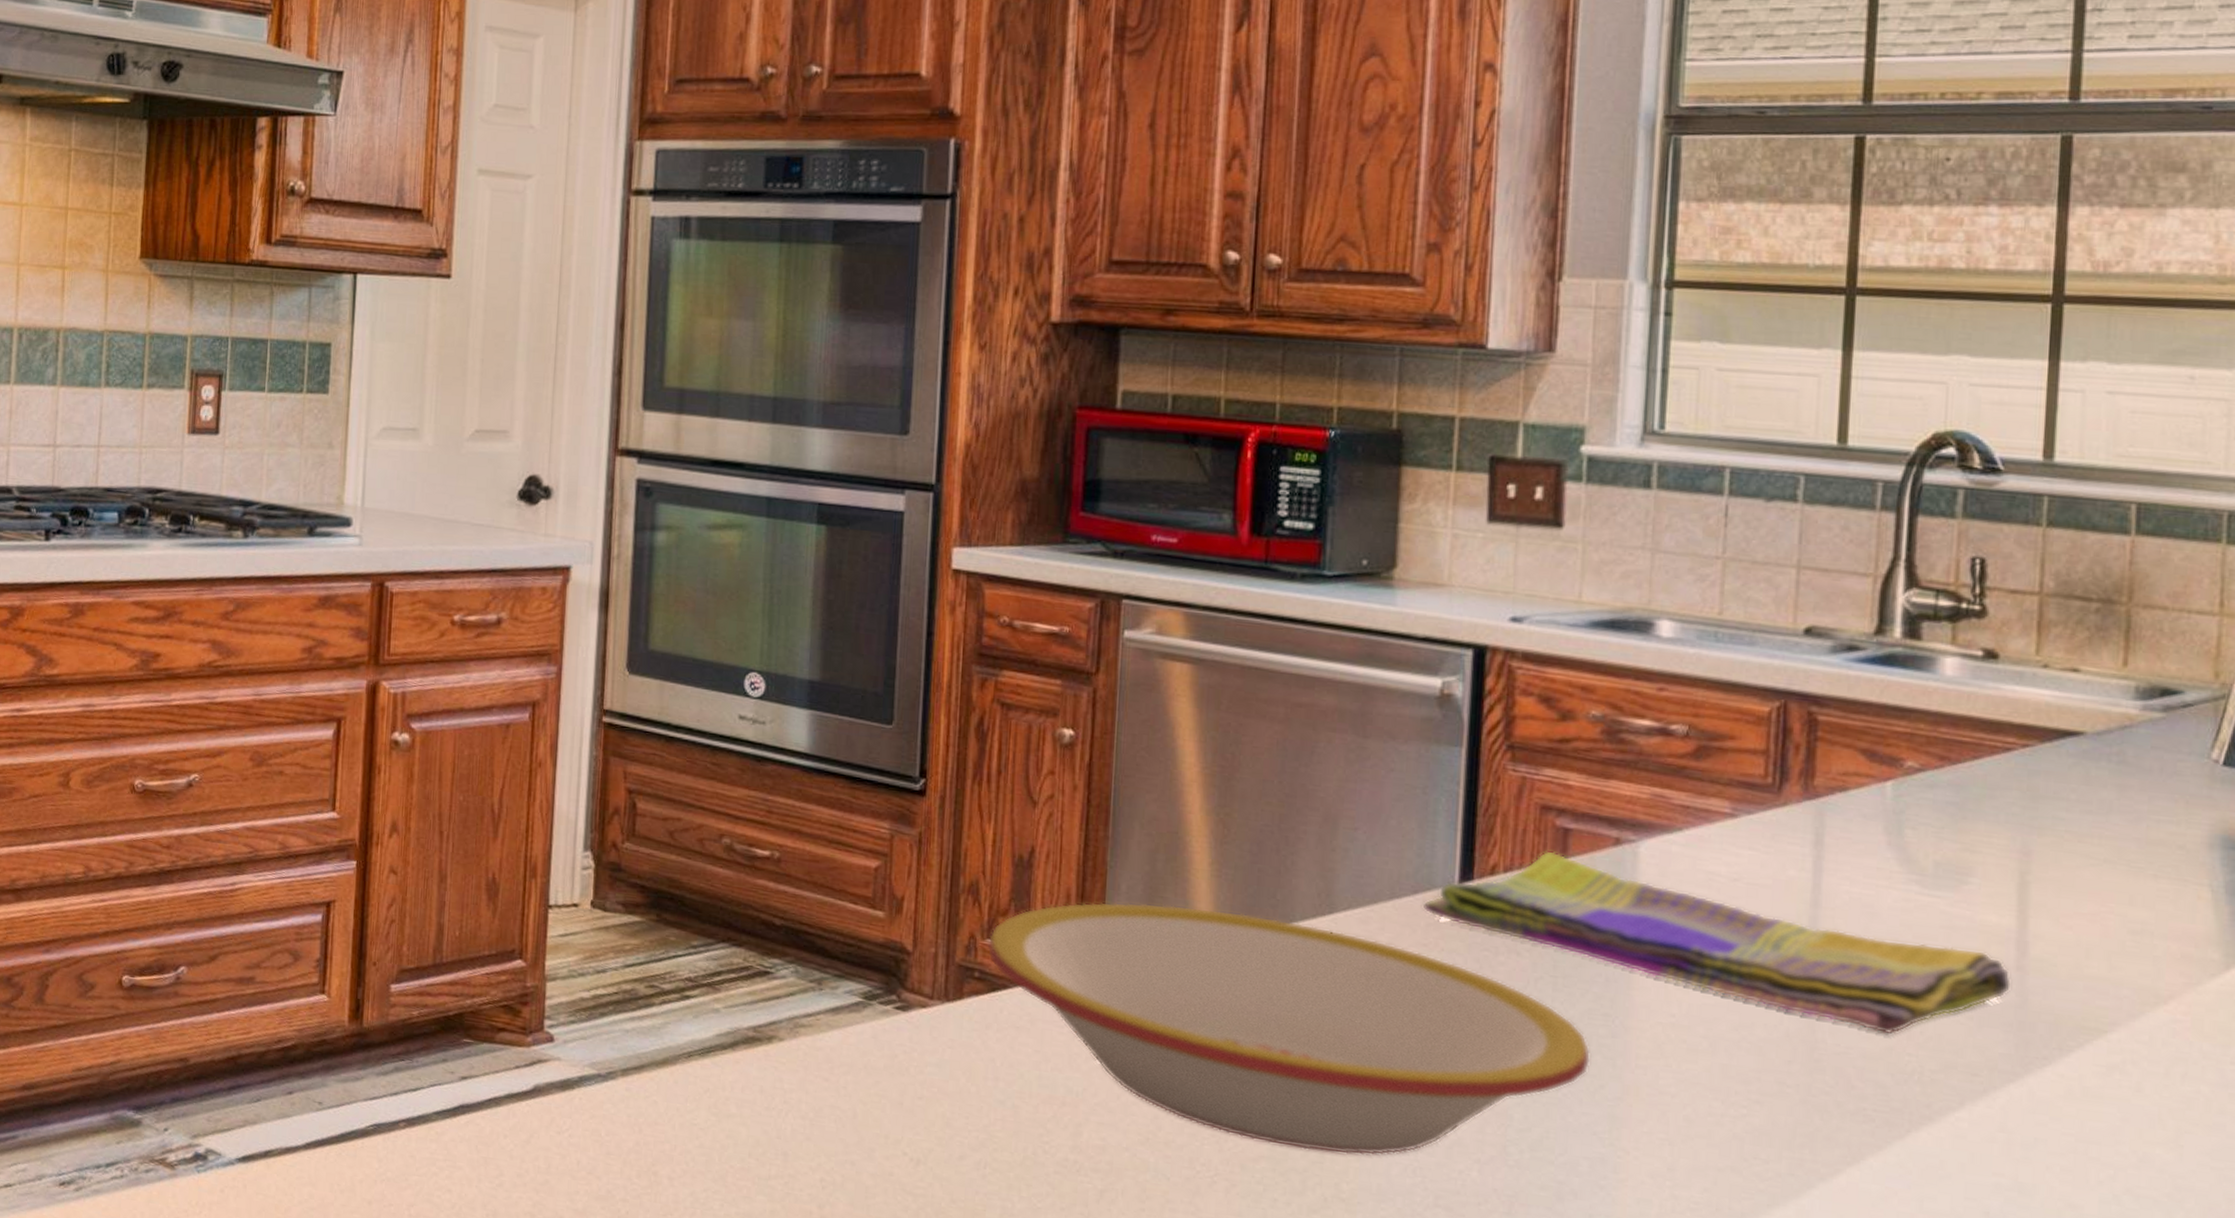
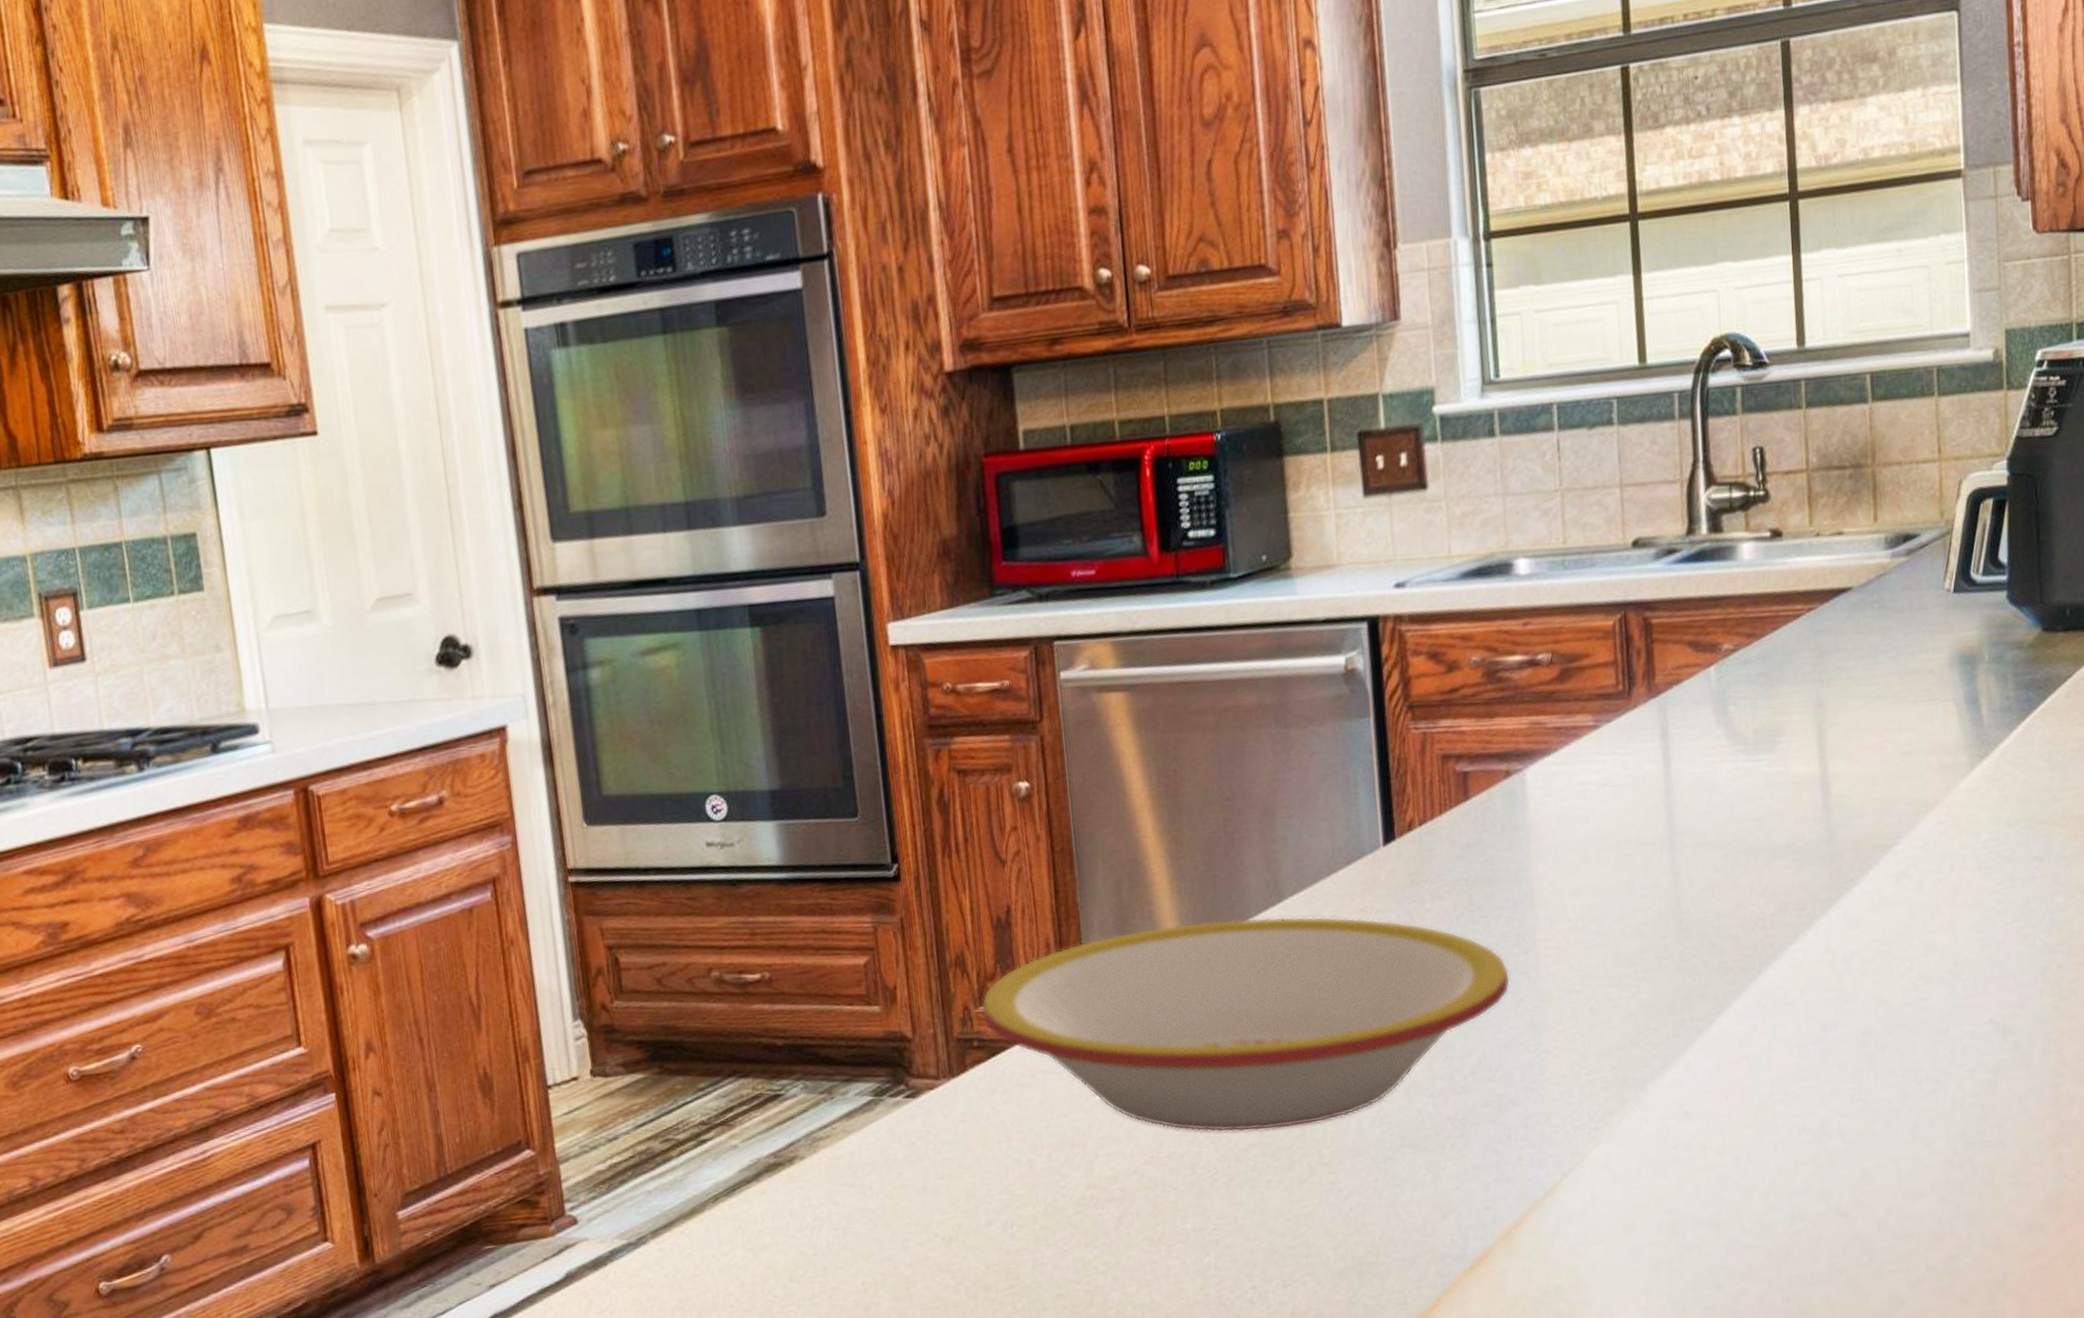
dish towel: present [1422,851,2012,1034] -> none [1356,796,1822,893]

